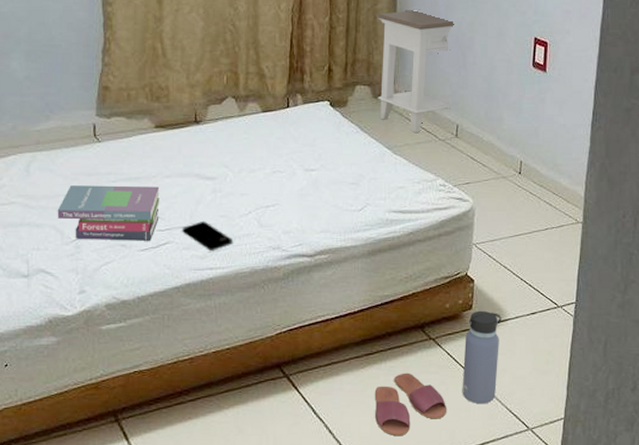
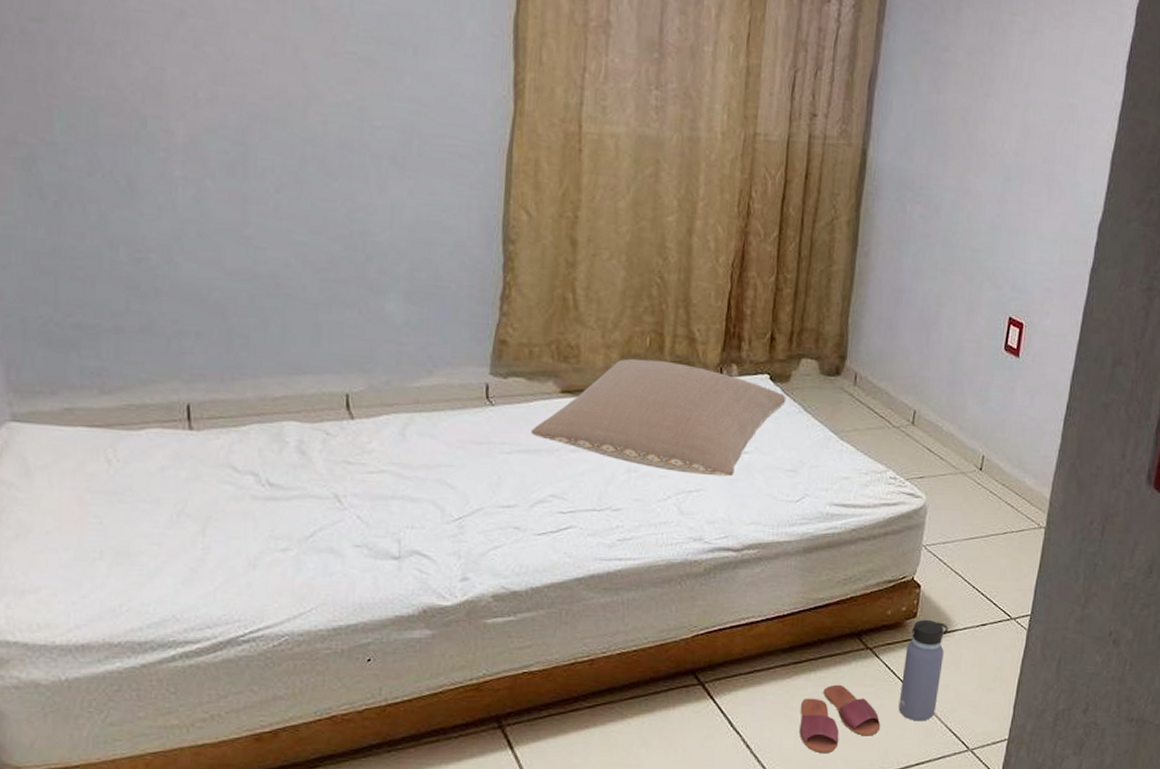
books: present [57,185,160,241] -> none [437,455,564,524]
pillow: none [132,95,345,192] -> present [531,358,786,477]
smartphone: present [182,221,234,250] -> none [588,505,649,538]
nightstand: present [375,9,454,134] -> none [825,275,920,418]

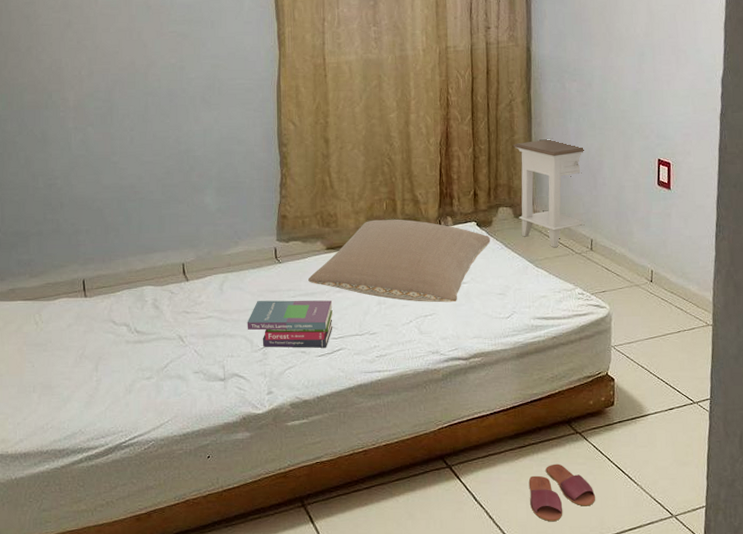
books: none [437,455,564,524] -> present [247,300,333,348]
nightstand: none [825,275,920,418] -> present [513,138,584,248]
water bottle: present [898,619,948,722] -> none [608,406,642,493]

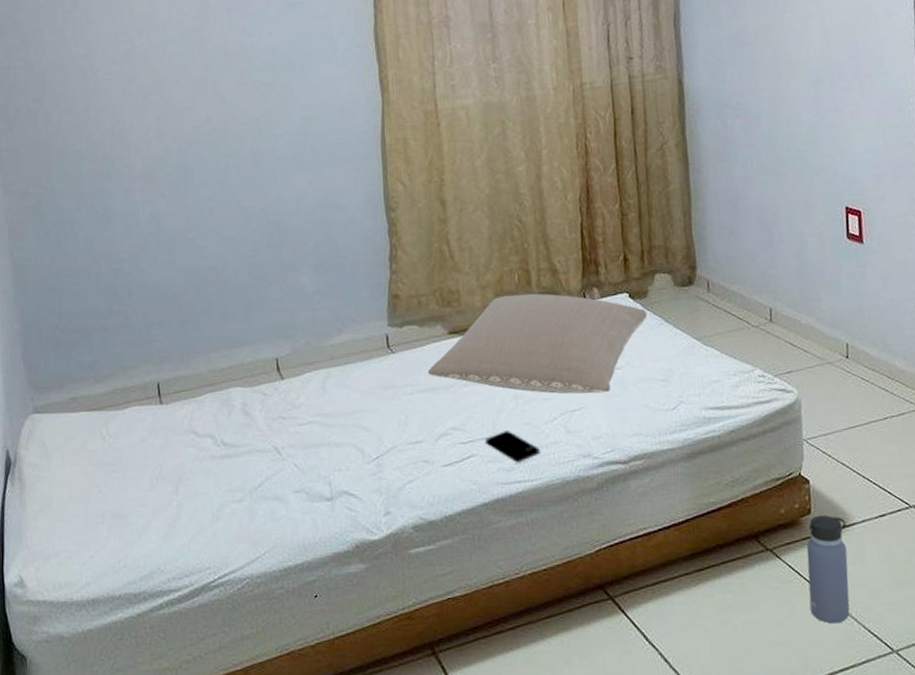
books: present [247,300,333,348] -> none [356,396,461,457]
smartphone: none [353,330,398,355] -> present [485,431,541,462]
nightstand: present [513,138,584,248] -> none [667,187,758,321]
slippers: present [529,463,596,522] -> none [711,589,796,664]
water bottle: none [608,406,642,493] -> present [806,514,850,624]

